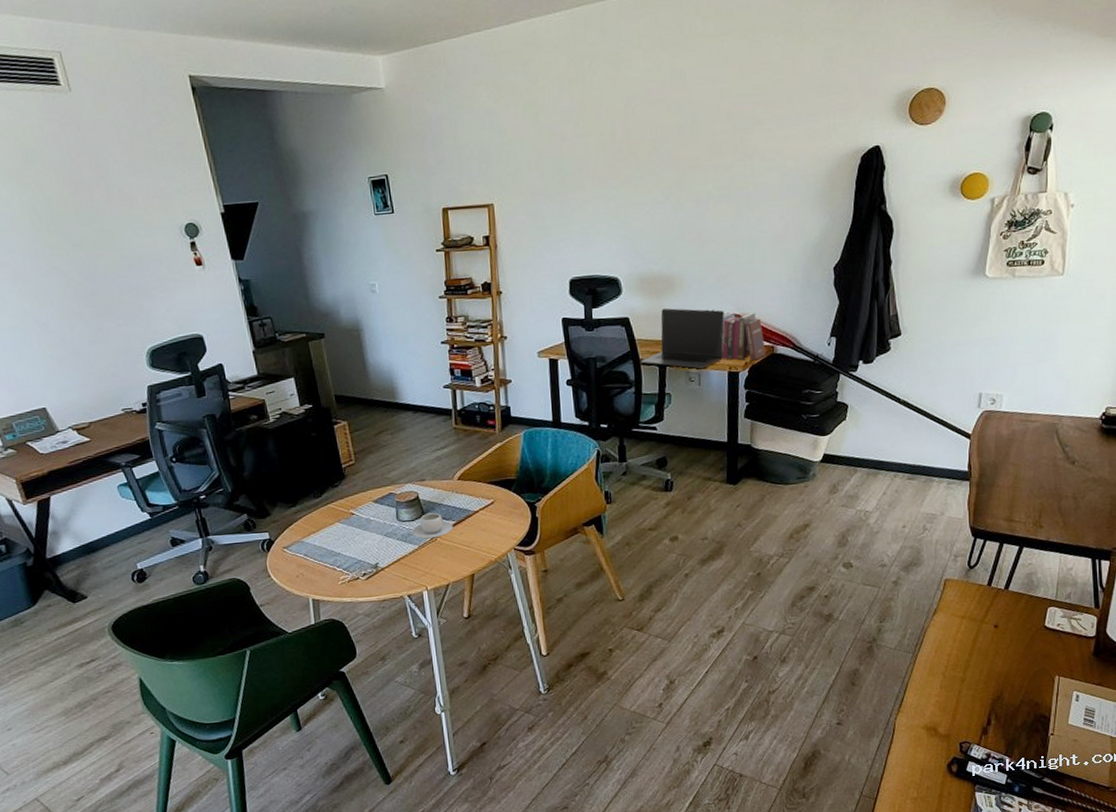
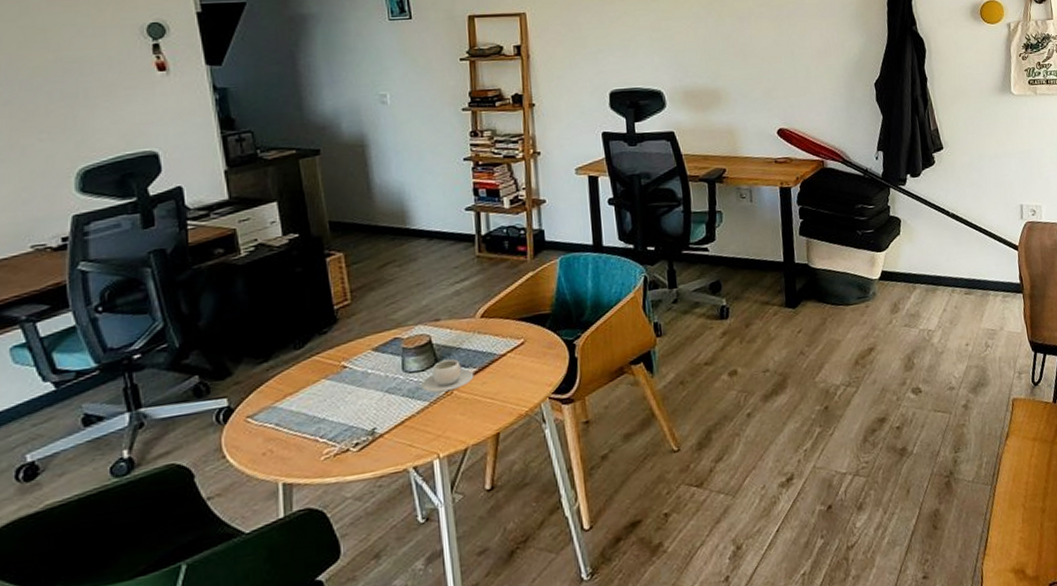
laptop computer: present [640,308,725,370] -> none [688,122,774,186]
books: present [705,309,766,361] -> none [753,123,817,176]

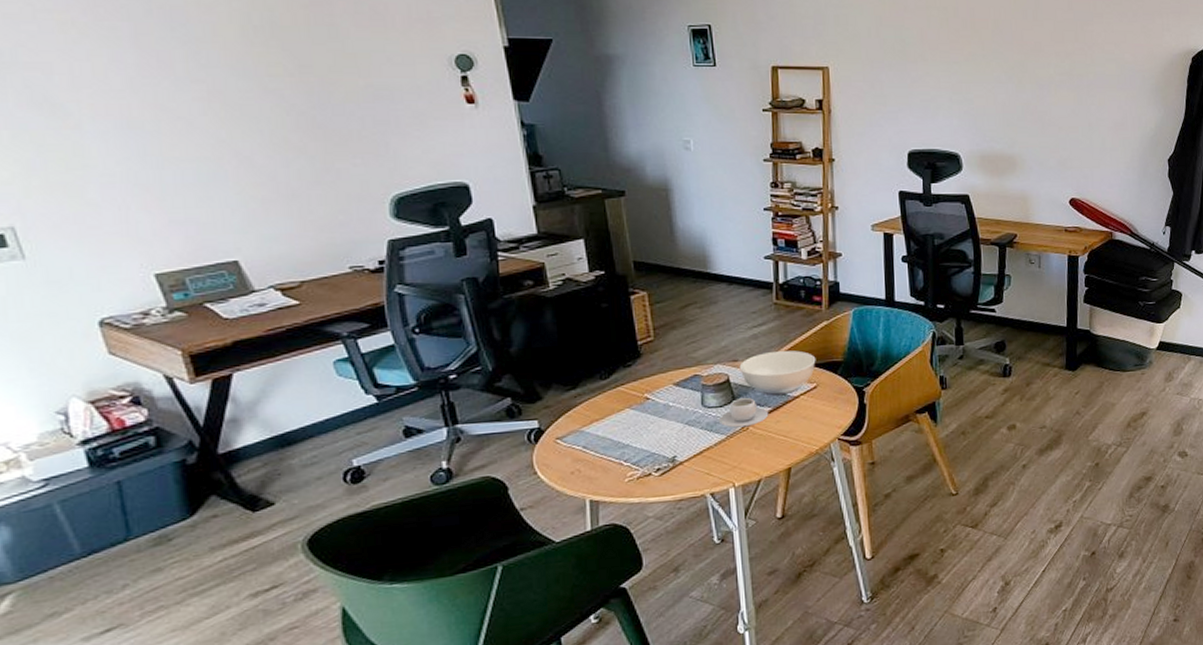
bowl: none [441,305,523,355] -> present [739,350,816,395]

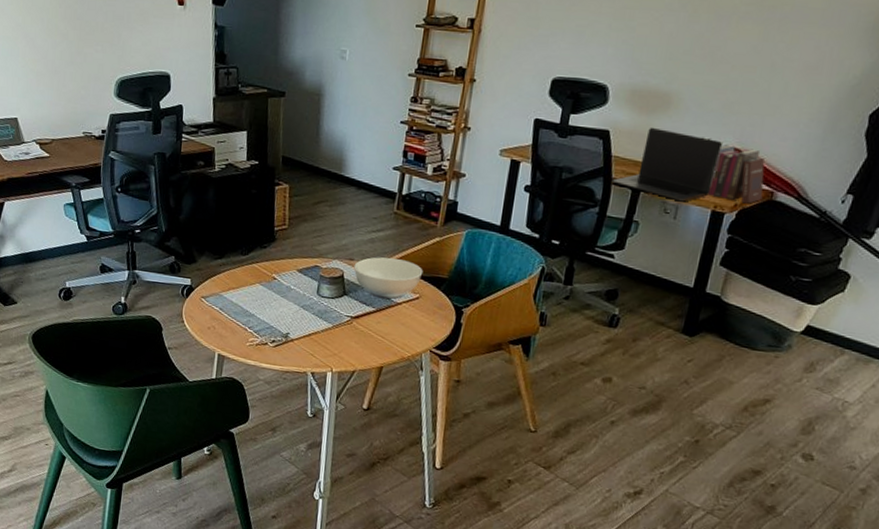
teacup: present [719,398,769,428] -> none [329,294,372,321]
laptop computer: none [980,187,1066,252] -> present [611,127,723,202]
books: none [1046,192,1105,246] -> present [700,137,765,204]

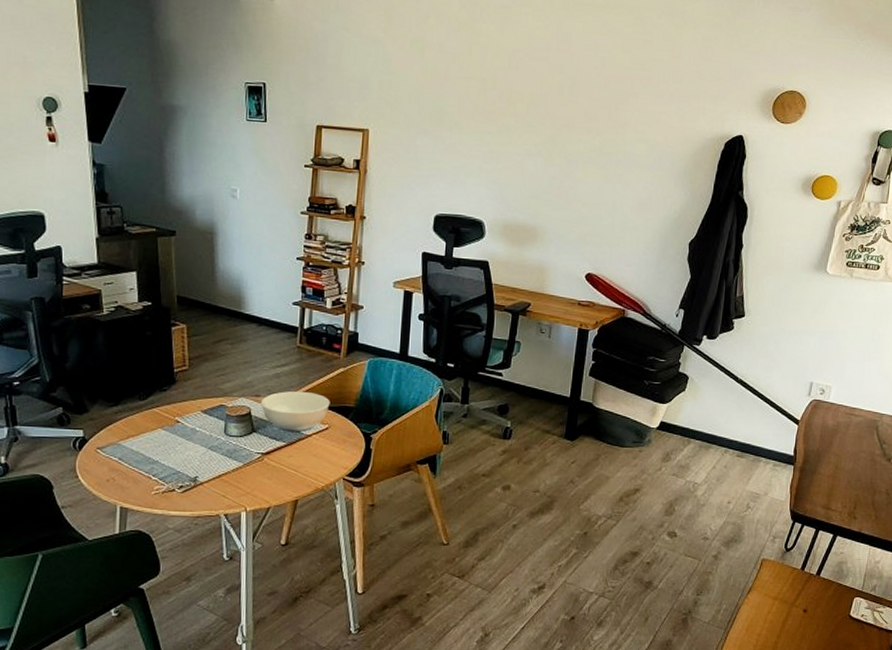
laptop computer: present [611,127,723,202] -> none [494,257,582,322]
books: present [700,137,765,204] -> none [564,265,617,321]

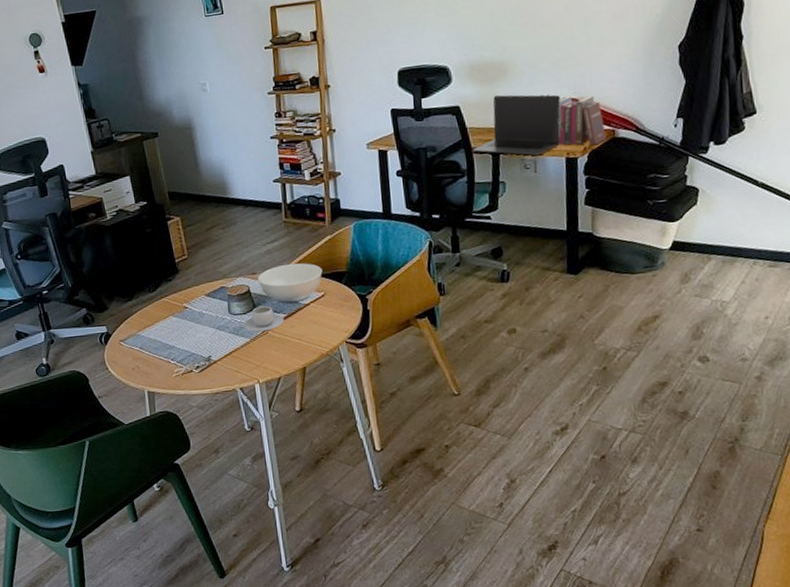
teacup: none [238,431,283,458] -> present [243,306,285,332]
laptop computer: none [494,257,582,322] -> present [472,94,561,157]
books: none [564,265,617,321] -> present [540,94,607,146]

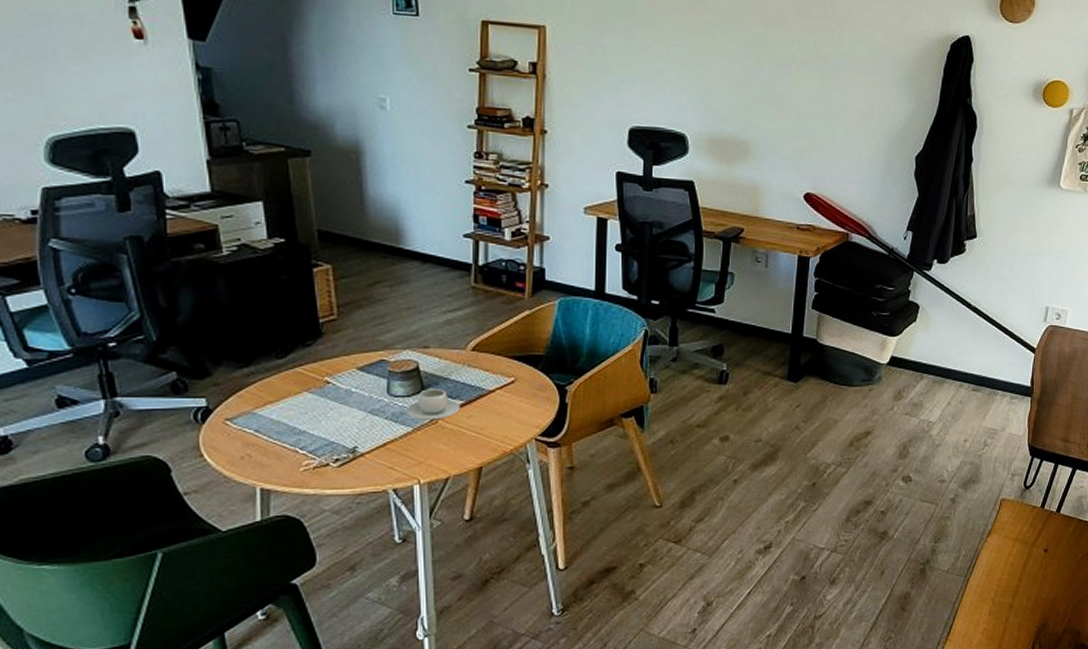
bowl: present [257,263,323,303] -> none [430,339,515,387]
laptop computer: present [472,94,561,157] -> none [702,175,800,250]
books: present [540,94,607,146] -> none [779,184,840,247]

